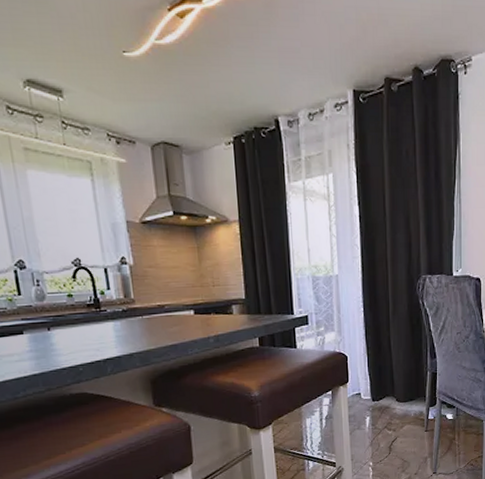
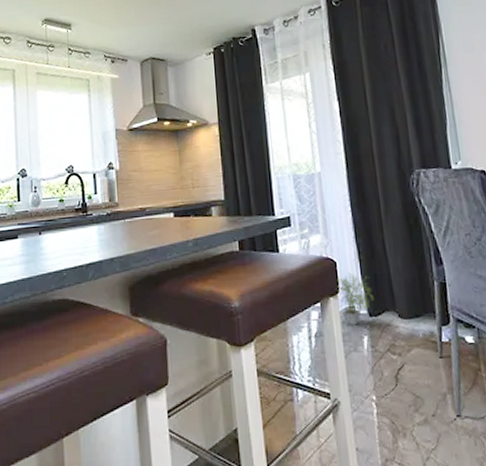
potted plant: none [347,365,377,409] -> present [337,272,374,326]

